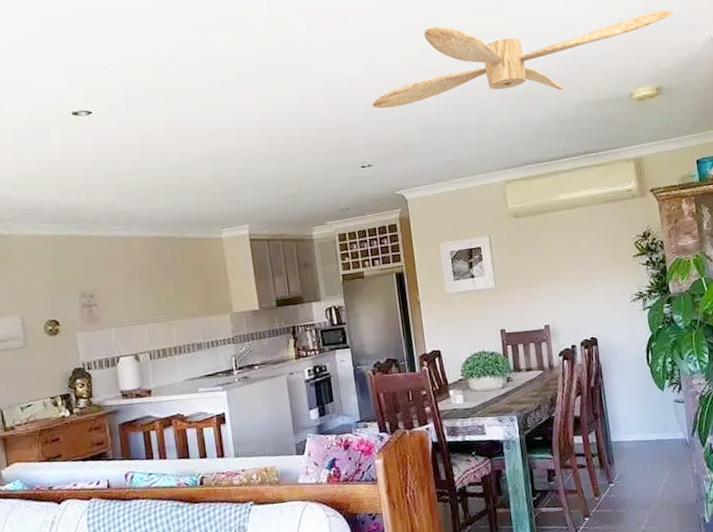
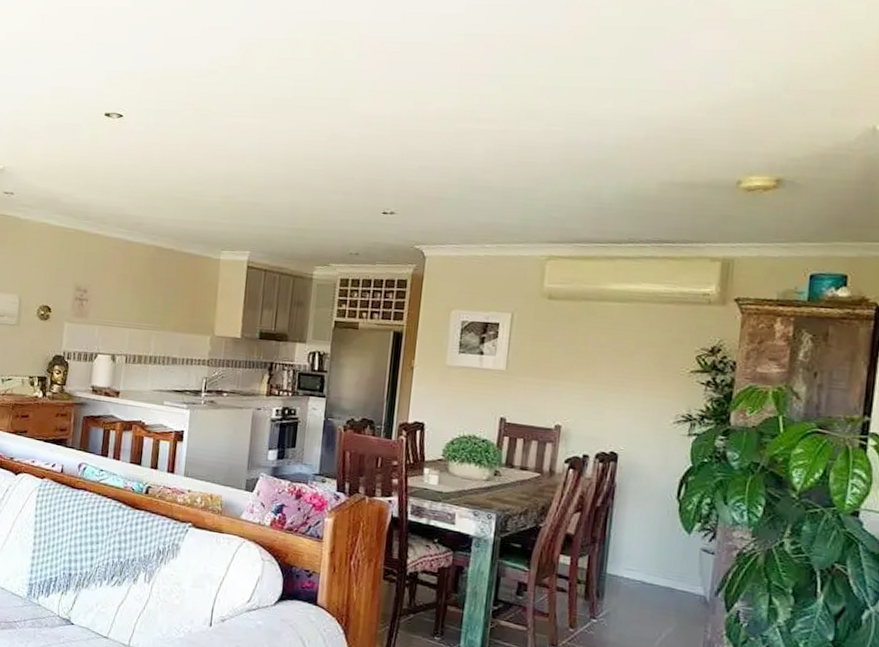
ceiling fan: present [372,10,673,109] -> none [410,73,825,165]

